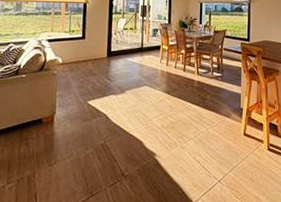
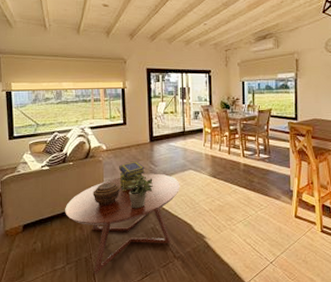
coffee table: none [11,88,134,195] -> present [65,173,180,274]
decorative container: none [43,96,73,121] -> present [93,182,121,206]
stack of books: none [72,75,100,107] -> present [119,161,145,192]
potted plant: none [80,89,107,124] -> present [127,175,153,209]

